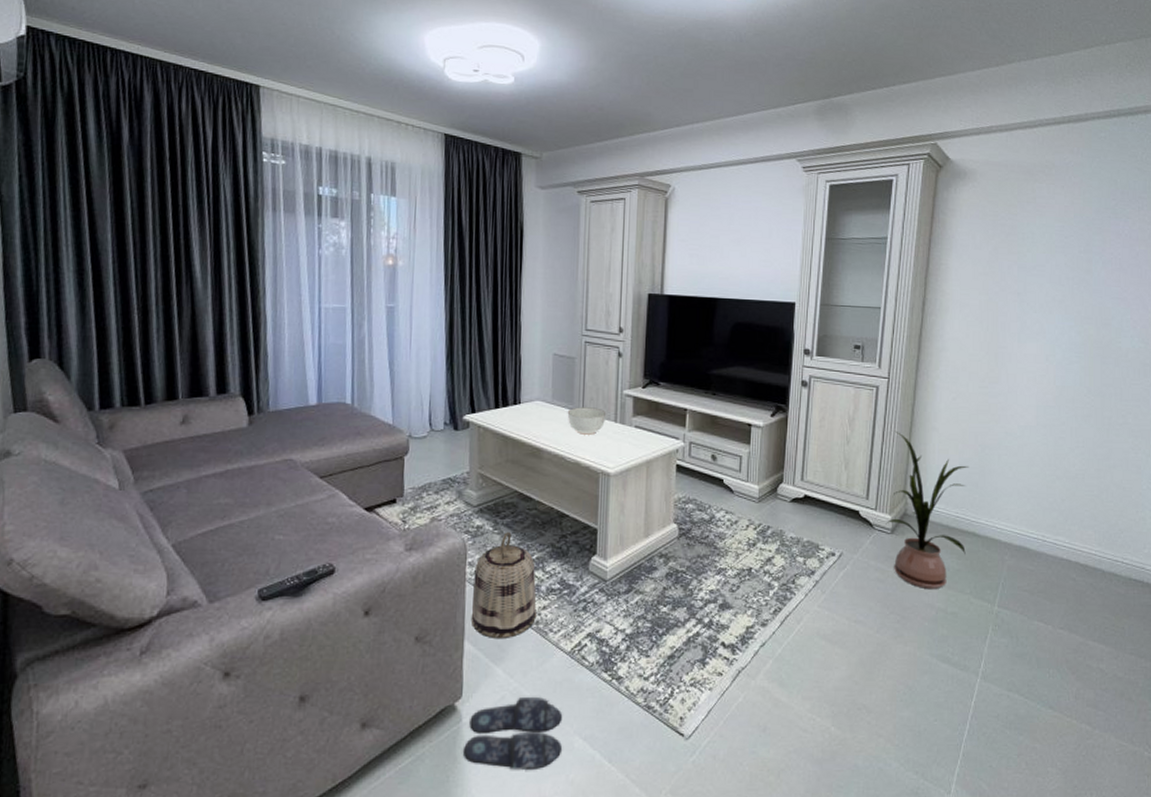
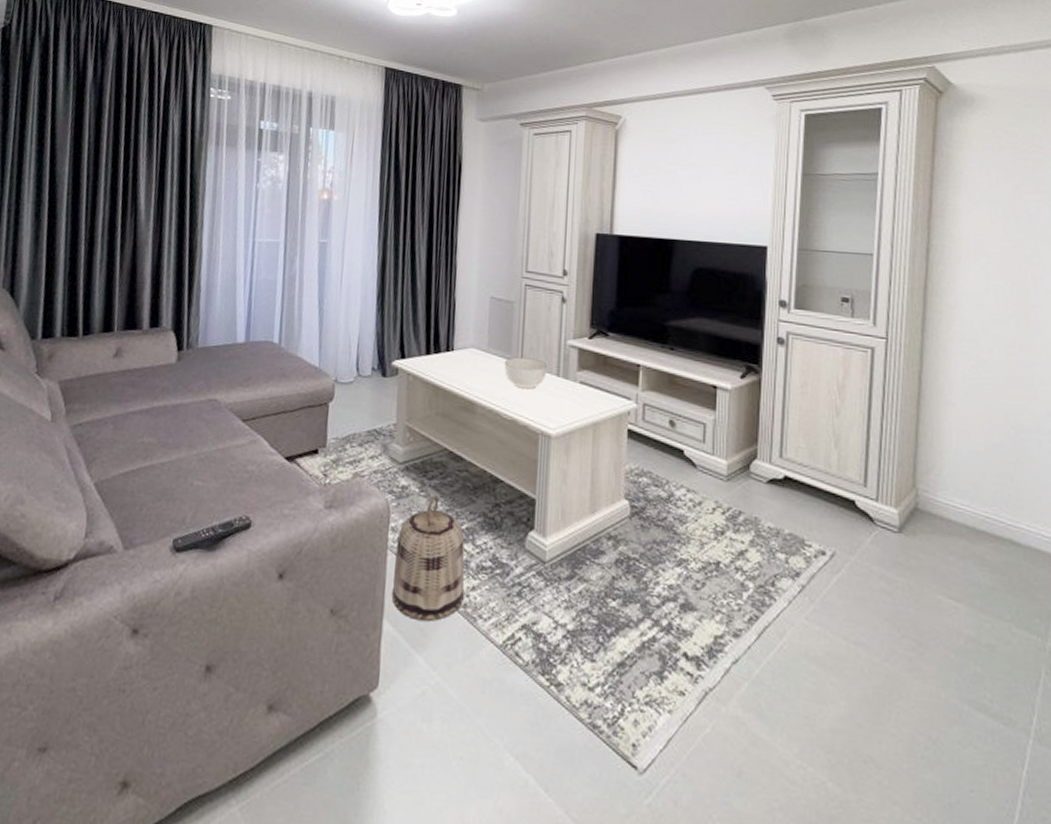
slippers: present [464,696,563,769] -> none [377,695,491,789]
house plant: present [887,430,970,590] -> none [892,402,1002,611]

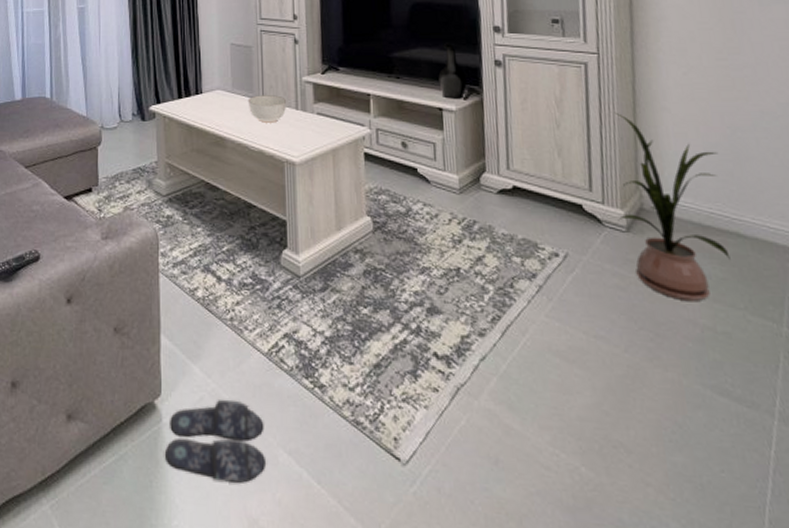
slippers: none [377,695,491,789] -> present [166,399,265,483]
basket: present [391,495,465,621] -> none [166,222,230,334]
decorative vase: none [715,314,745,377] -> present [438,42,467,99]
house plant: none [892,402,1002,611] -> present [614,112,731,302]

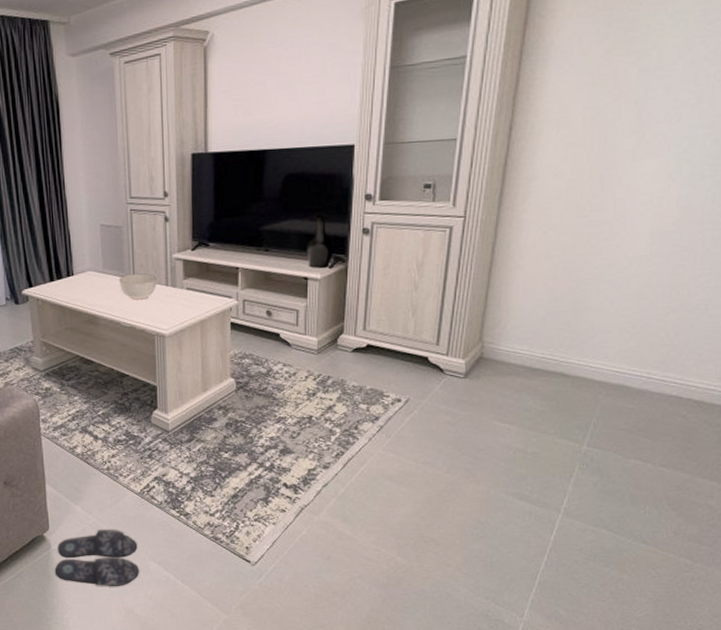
house plant: present [614,112,731,302] -> none [460,272,561,431]

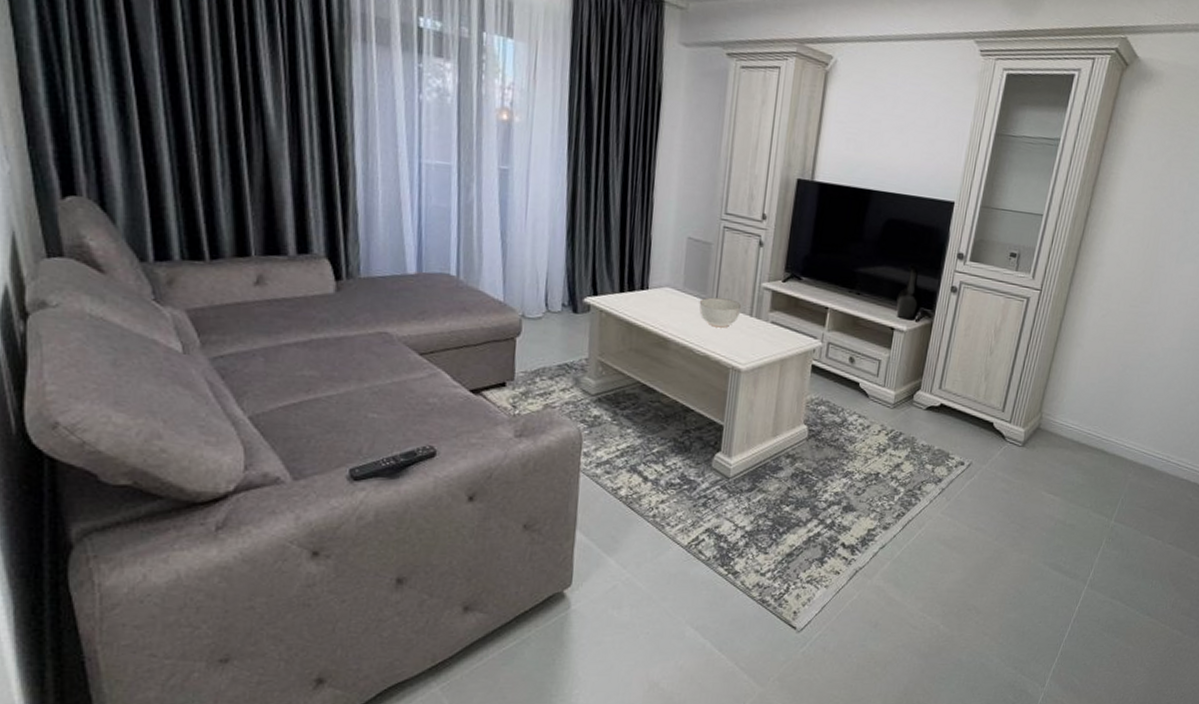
slippers: present [55,529,139,586] -> none [571,587,675,655]

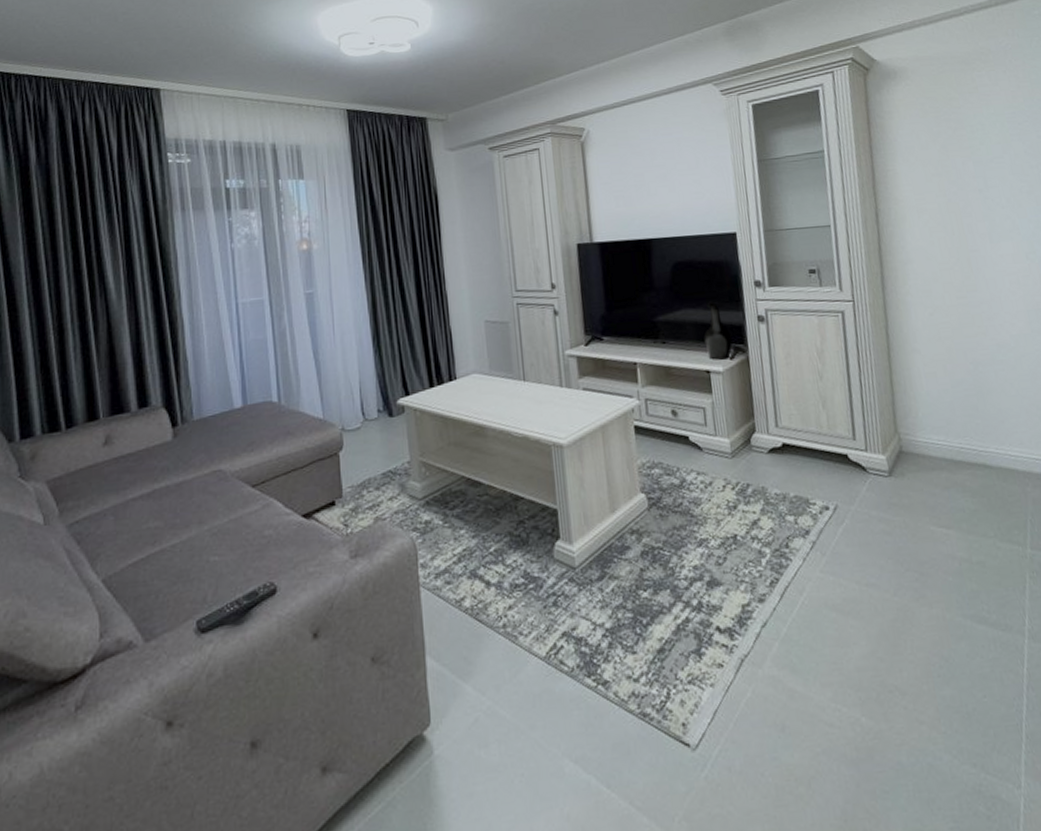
bowl: present [699,297,742,328] -> none [507,373,550,405]

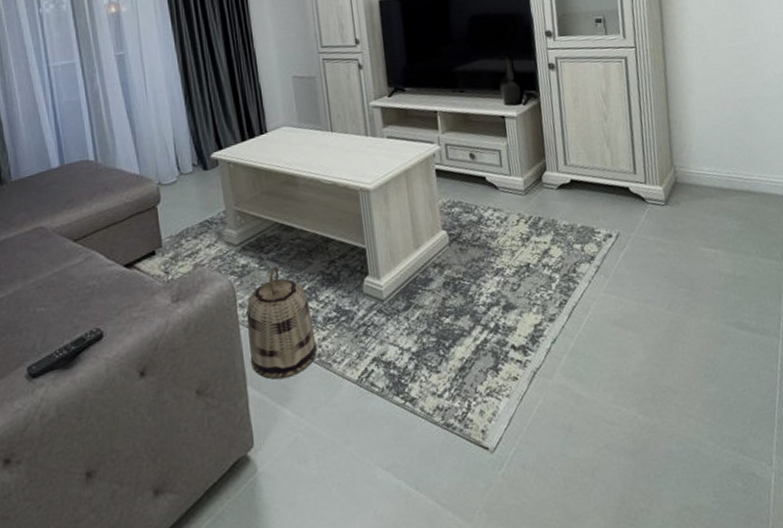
basket: none [428,524,502,650] -> present [246,266,317,379]

